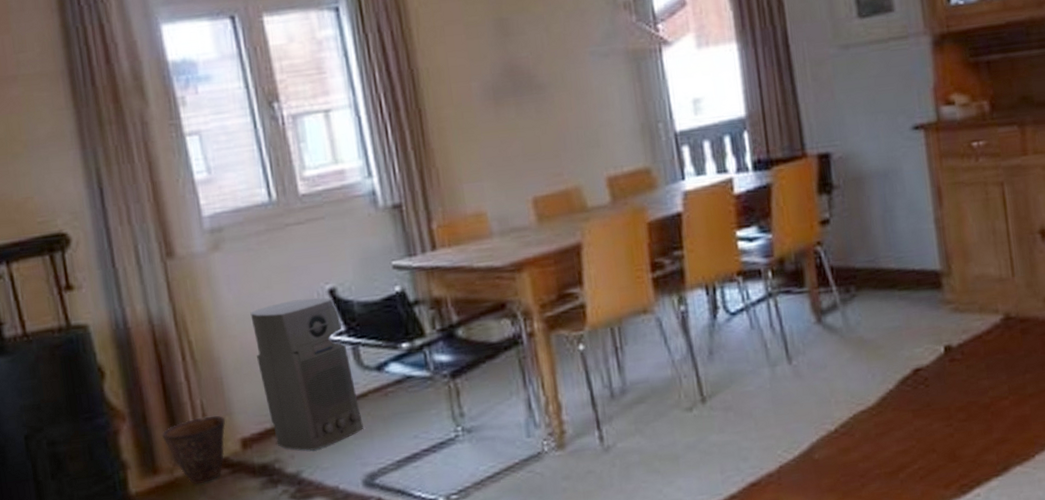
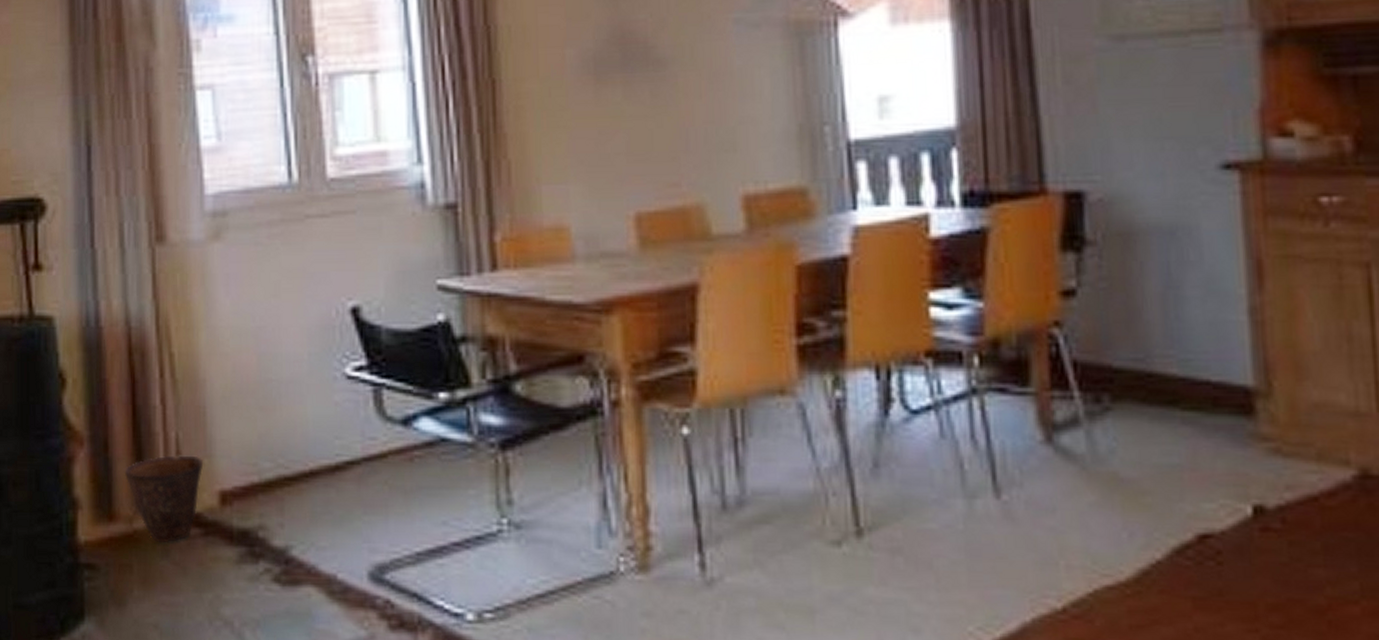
air purifier: present [250,297,364,451] -> none [249,316,377,521]

